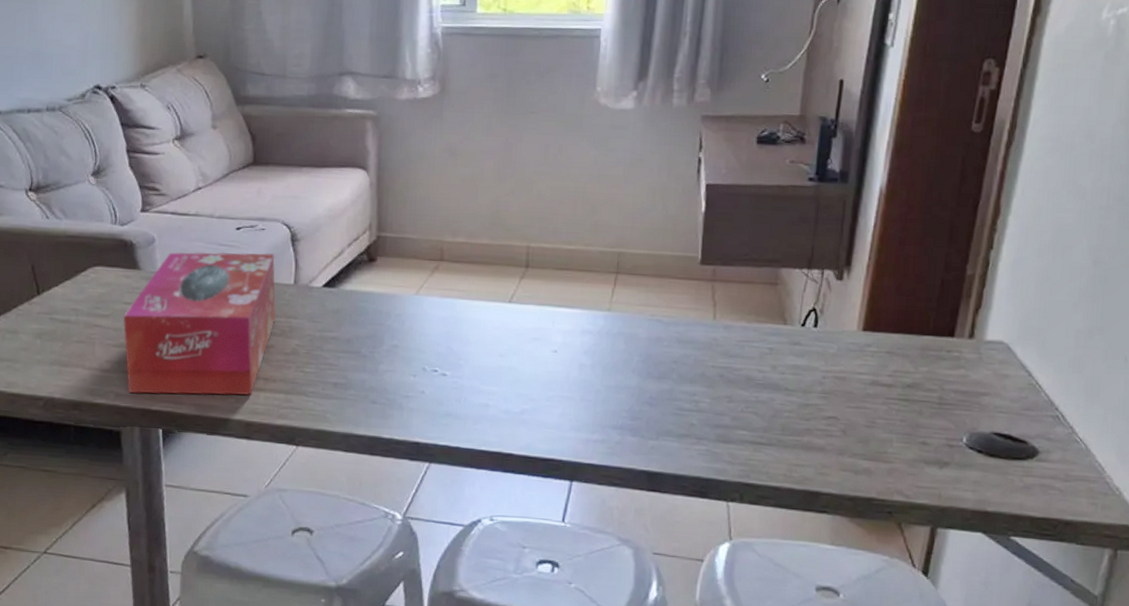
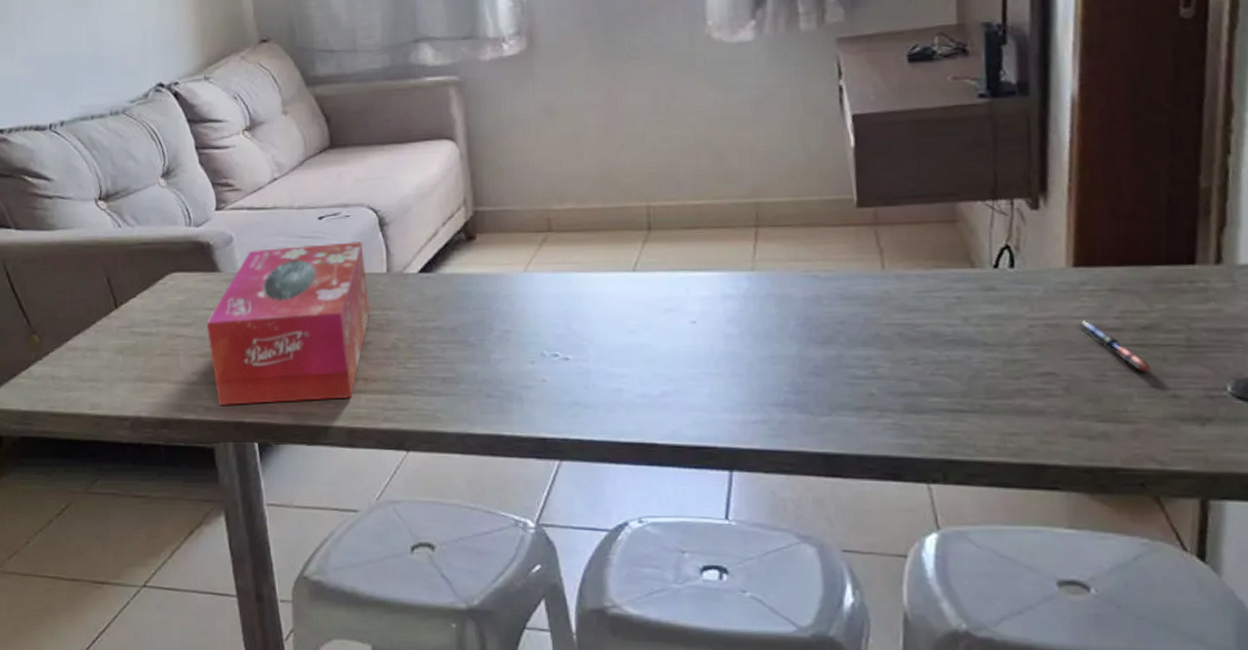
pen: none [860,376,911,421] -> present [1078,321,1153,371]

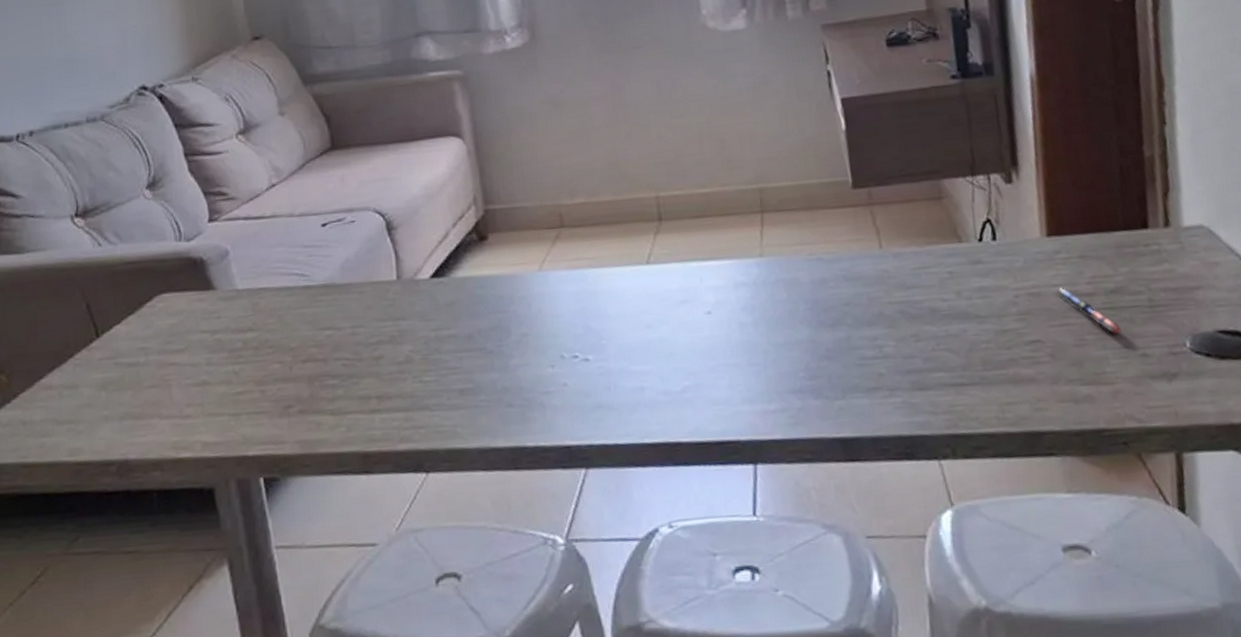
tissue box: present [206,242,371,406] -> none [201,248,382,440]

